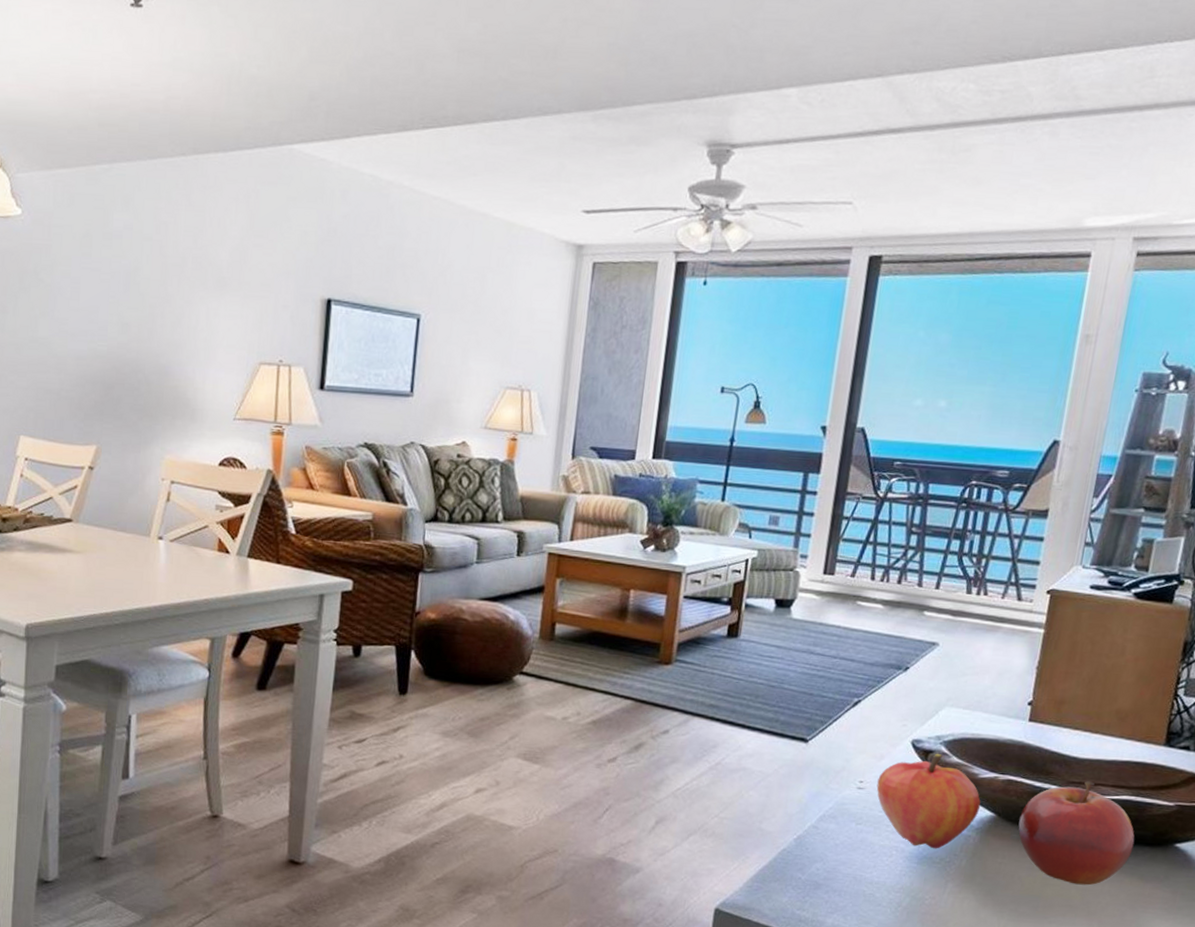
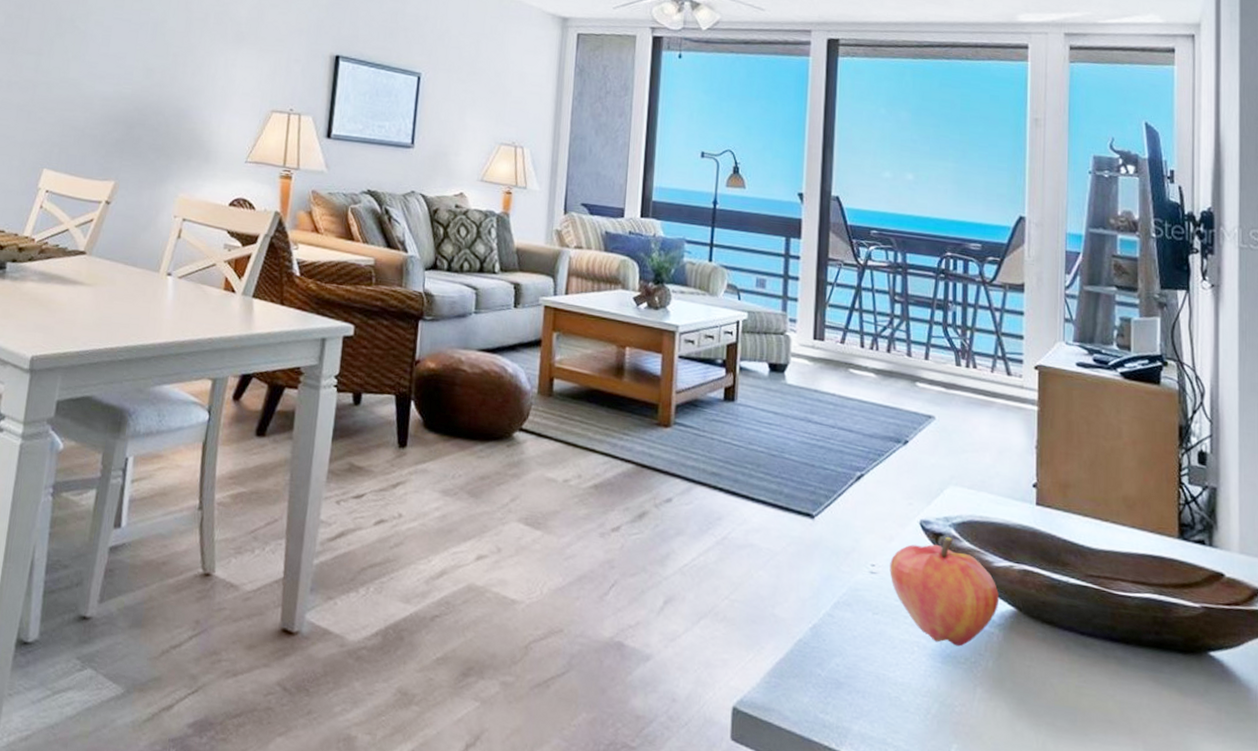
apple: present [1018,781,1135,886] -> none [1042,575,1166,697]

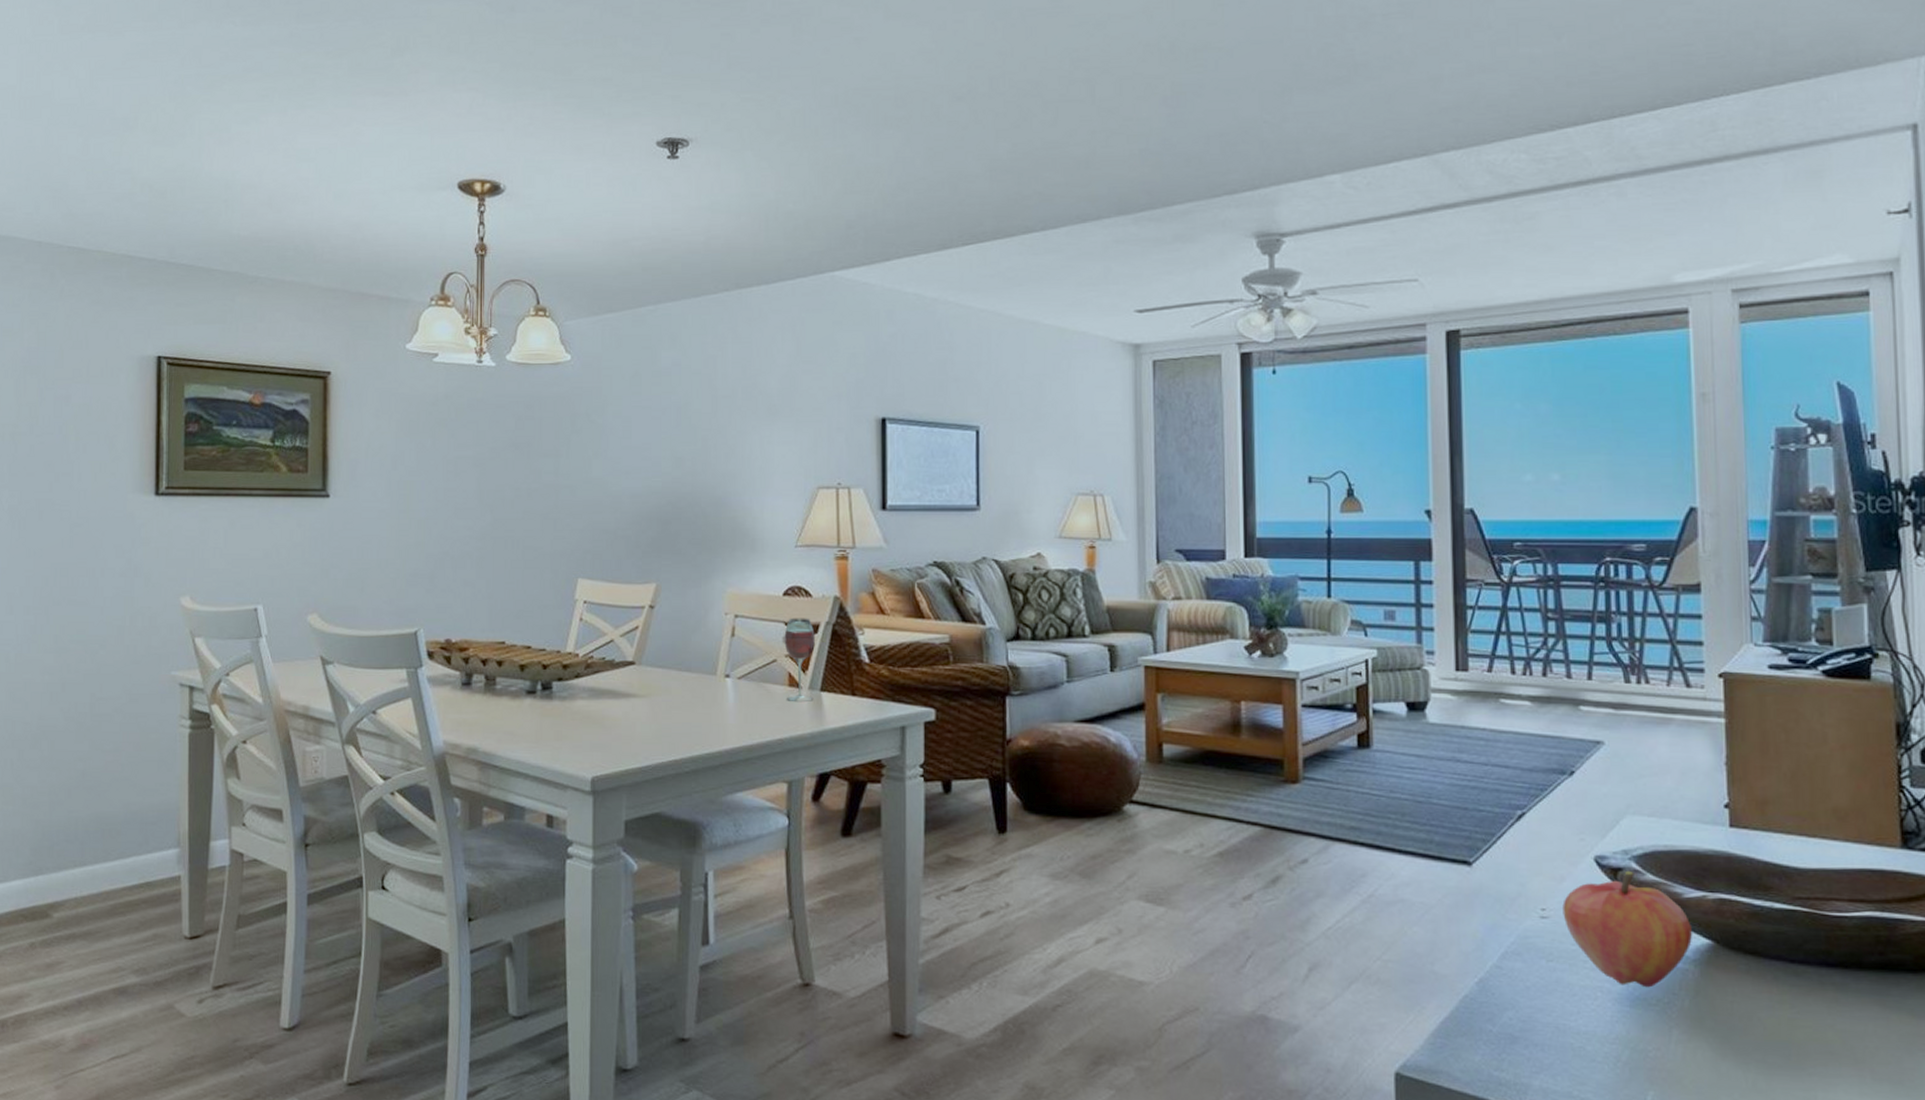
wineglass: none [221,227,254,307] -> present [784,618,815,703]

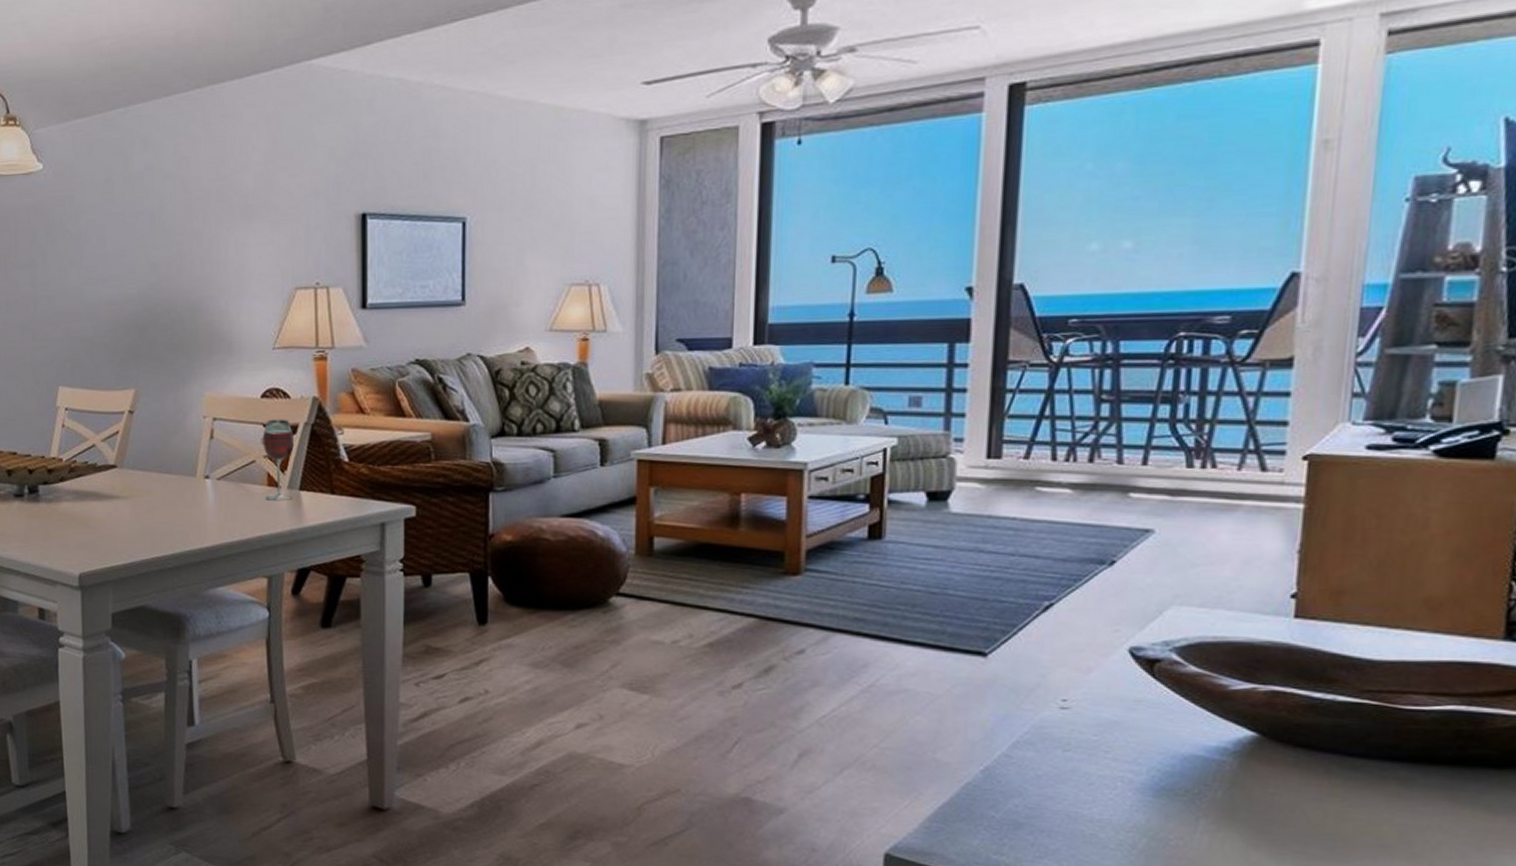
fruit: present [1562,870,1693,988] -> none [1086,662,1236,779]

